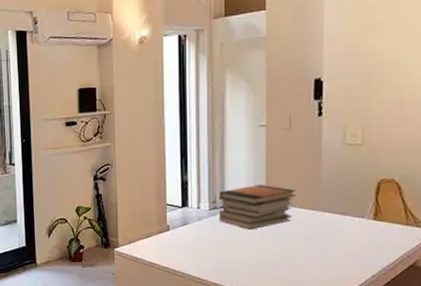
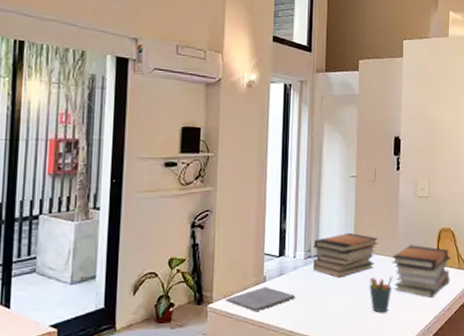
notepad: none [131,235,202,258] -> present [226,287,296,312]
pen holder: none [286,230,316,267] -> present [369,276,393,313]
book stack: none [313,198,395,256] -> present [391,245,451,298]

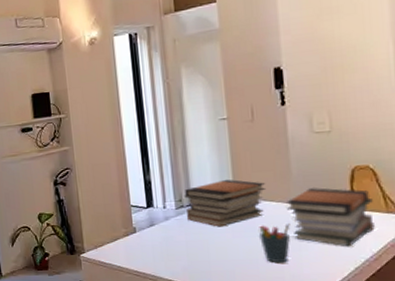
notepad: present [226,287,296,312] -> none [97,237,172,262]

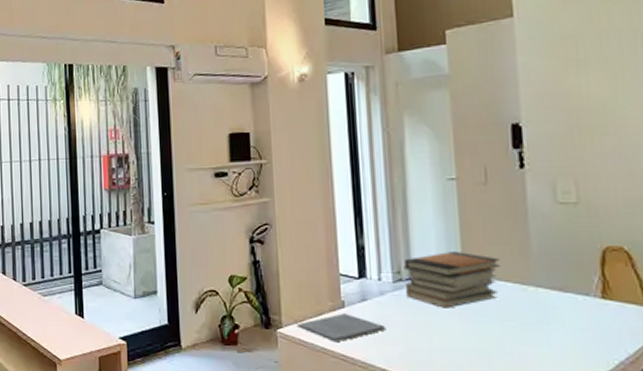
notepad: none [97,237,172,262] -> present [297,313,387,343]
pen holder: present [259,224,290,263] -> none [492,310,529,359]
book stack: present [285,188,375,247] -> none [523,269,630,345]

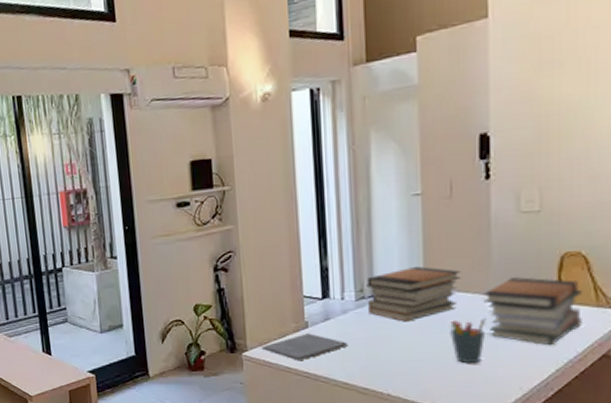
pen holder: none [492,310,529,359] -> present [450,319,486,364]
book stack: none [523,269,630,345] -> present [482,277,582,346]

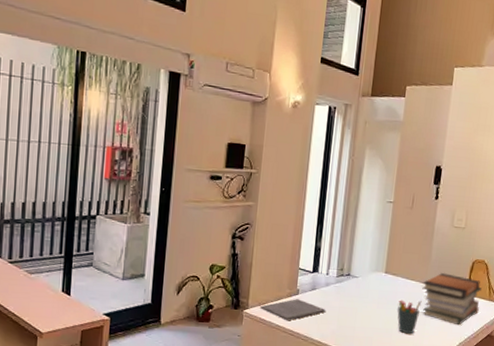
book stack: present [366,266,462,322] -> none [344,255,411,298]

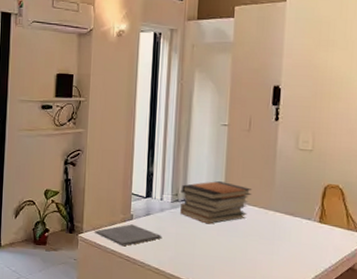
book stack: none [344,255,411,298] -> present [180,180,252,224]
pen holder: present [397,300,422,334] -> none [240,227,267,264]
book stack: present [422,273,482,326] -> none [266,199,338,257]

